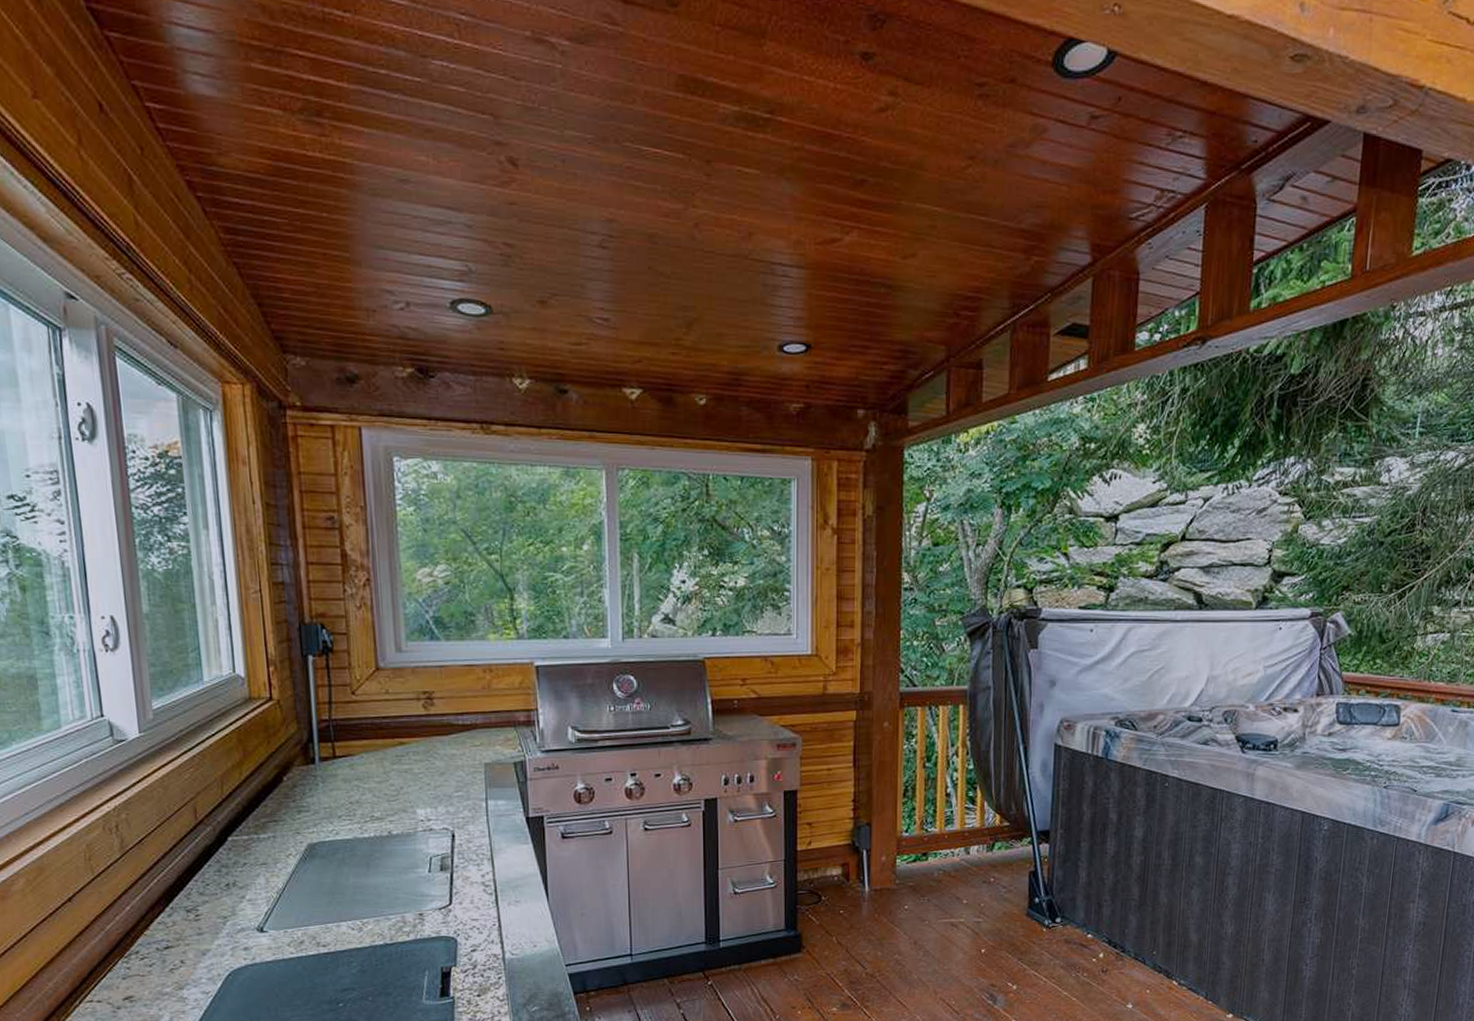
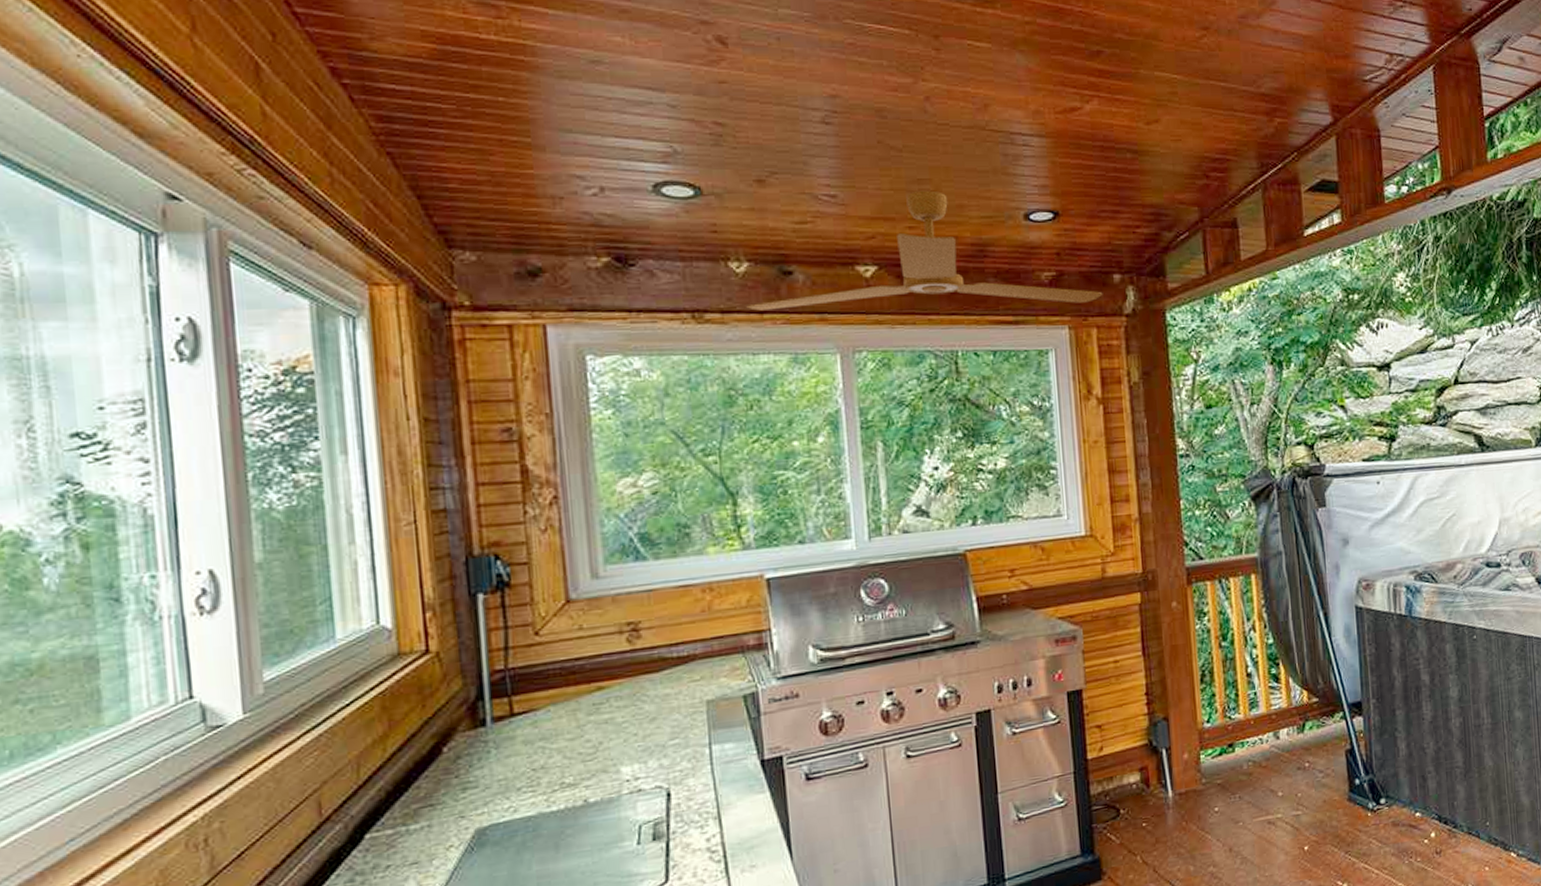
ceiling fan: none [527,317,846,436] -> present [746,190,1103,311]

